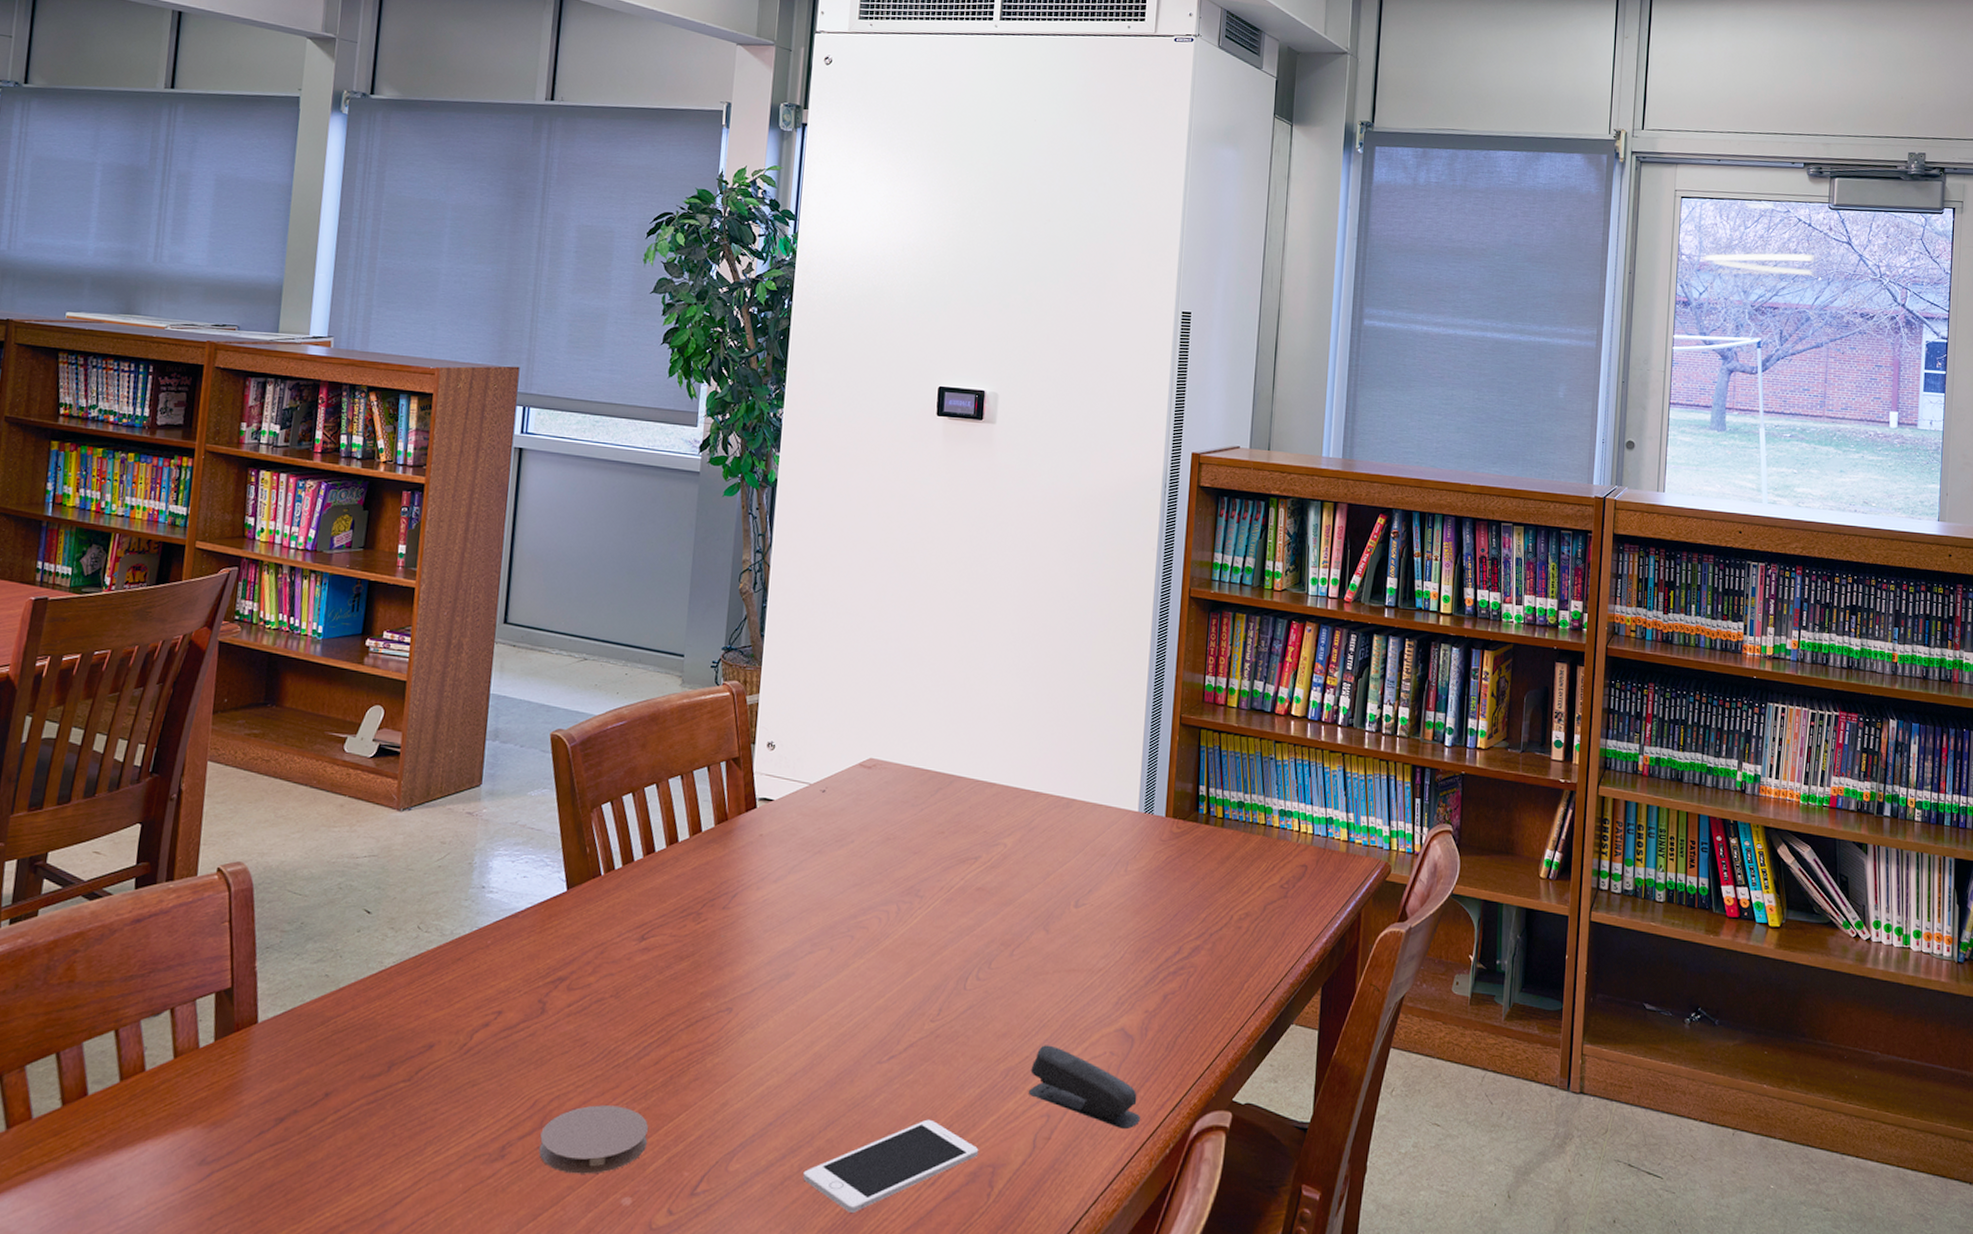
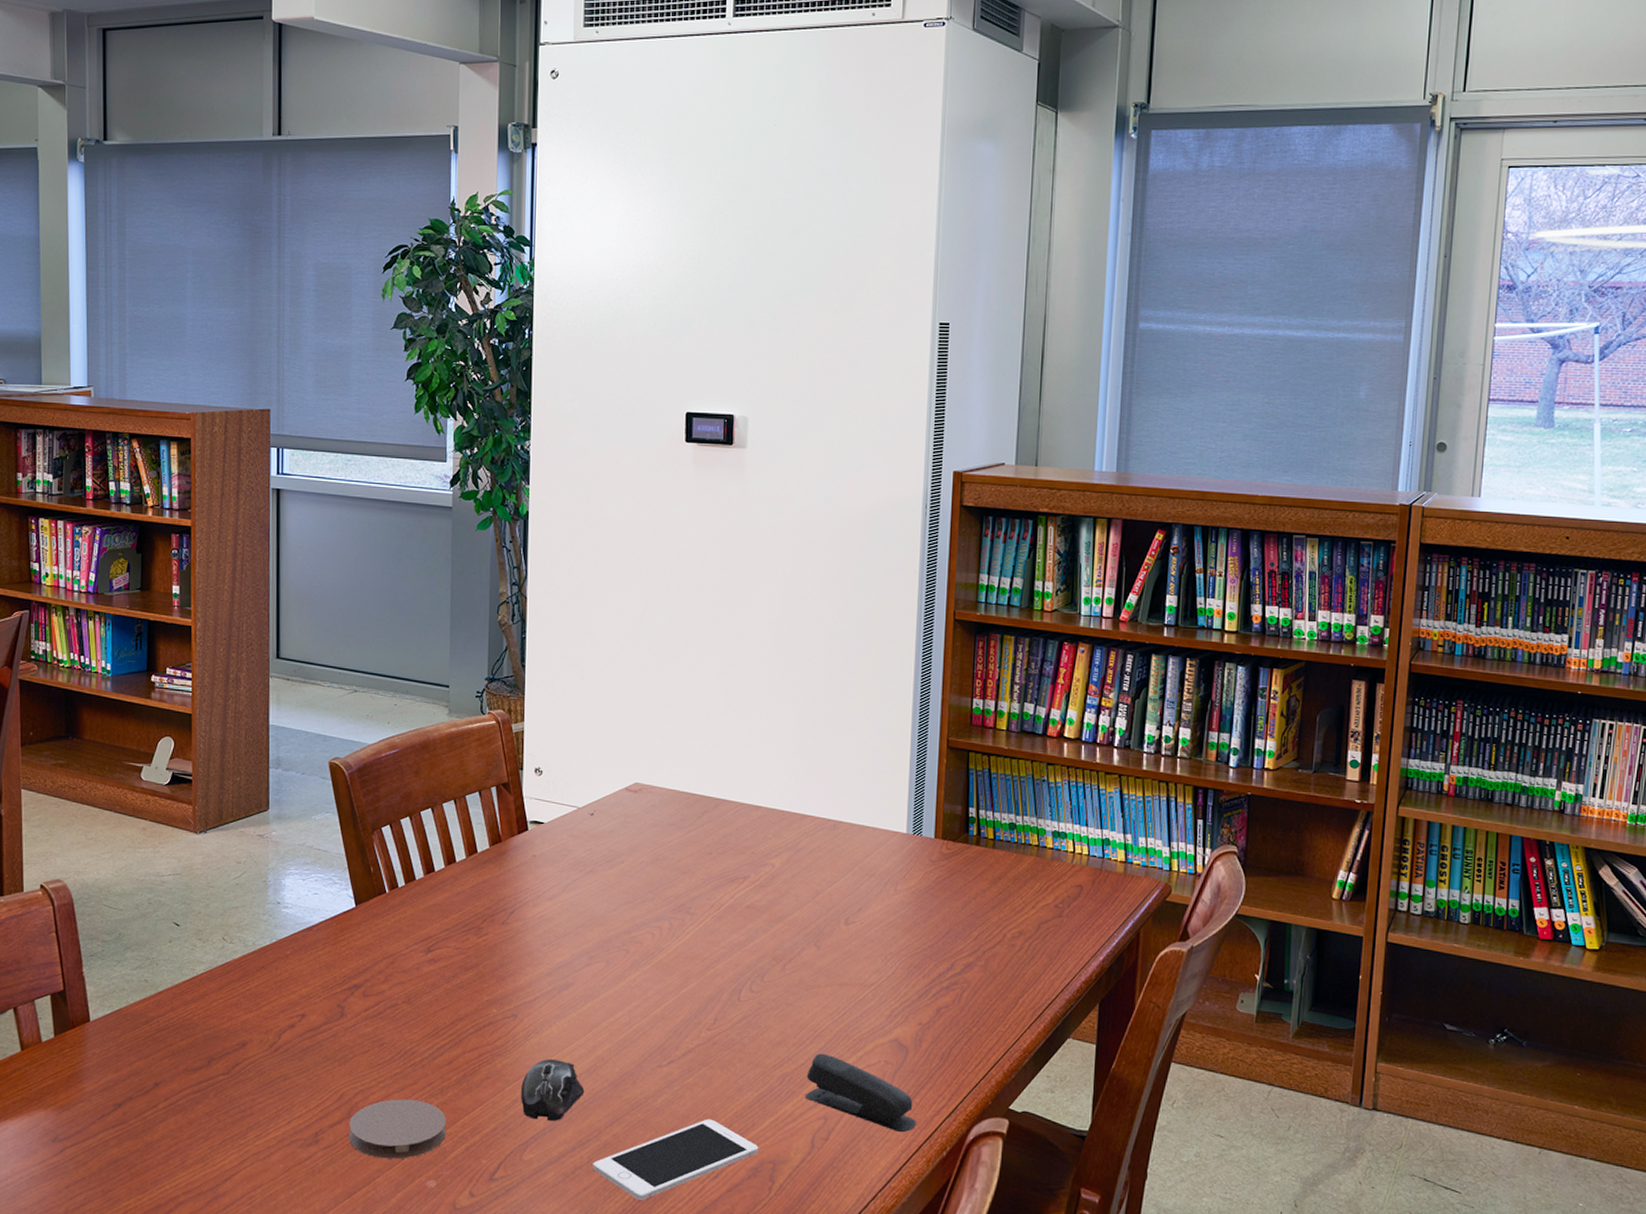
computer mouse: none [730,1057,799,1126] -> present [521,1059,585,1121]

